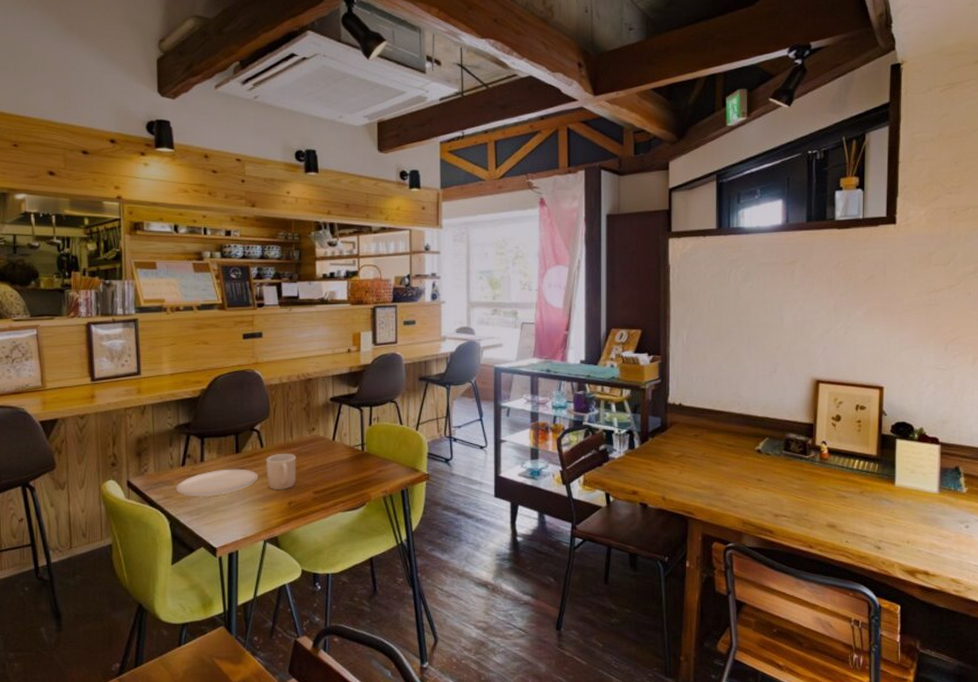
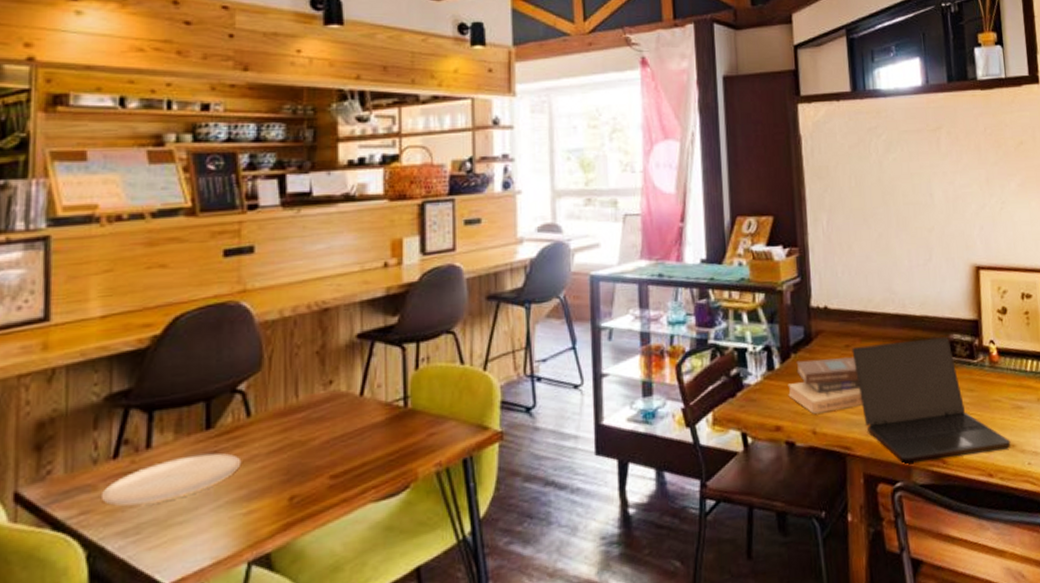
mug: present [266,453,297,491] -> none [254,421,303,481]
books: none [644,443,706,485] -> present [787,357,863,414]
laptop: none [700,435,832,530] -> present [851,337,1011,464]

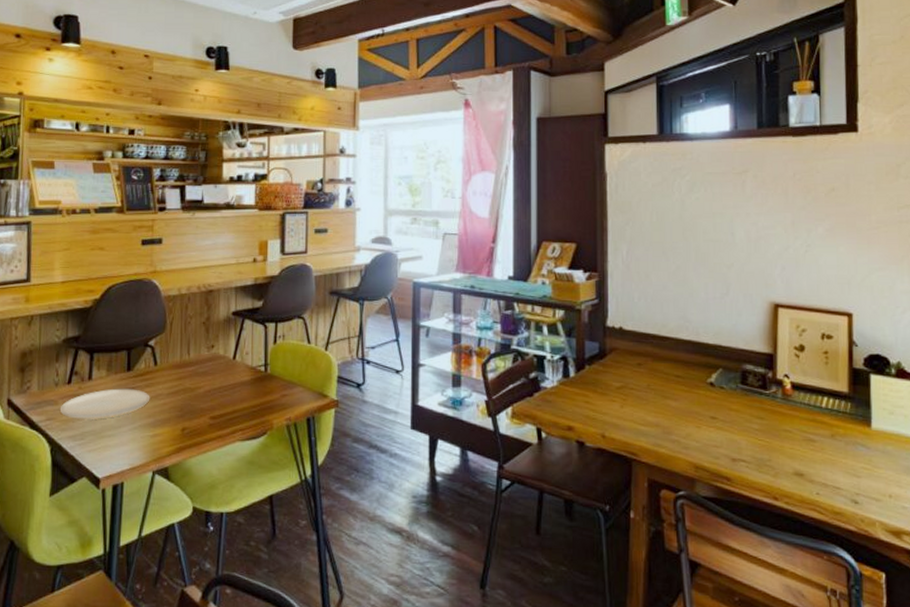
books: present [787,357,863,414] -> none [581,372,652,420]
laptop: present [851,337,1011,464] -> none [643,365,799,477]

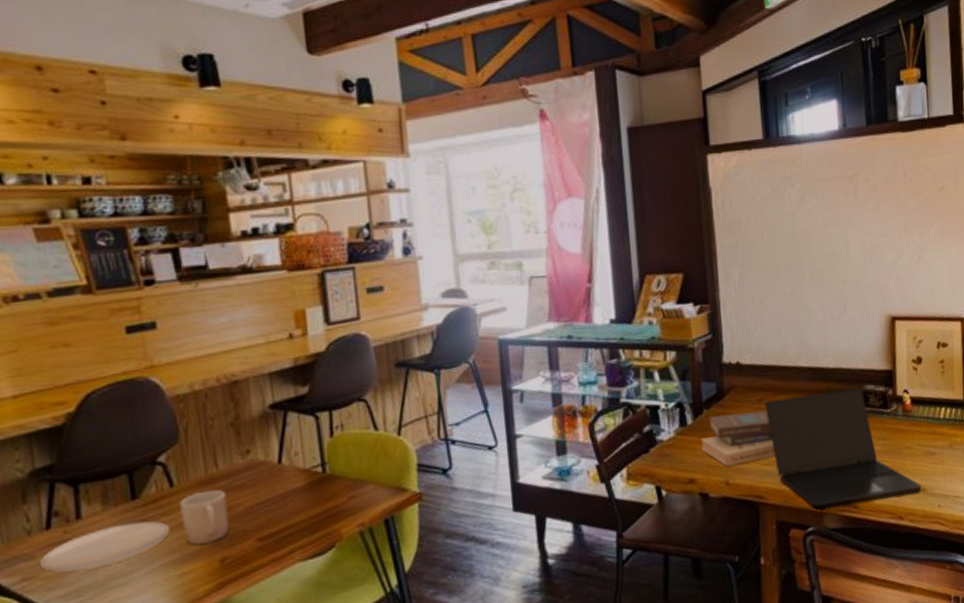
mug: none [159,372,193,415] -> present [180,489,230,546]
books: none [581,372,652,420] -> present [700,410,776,466]
laptop: none [643,365,799,477] -> present [764,388,922,510]

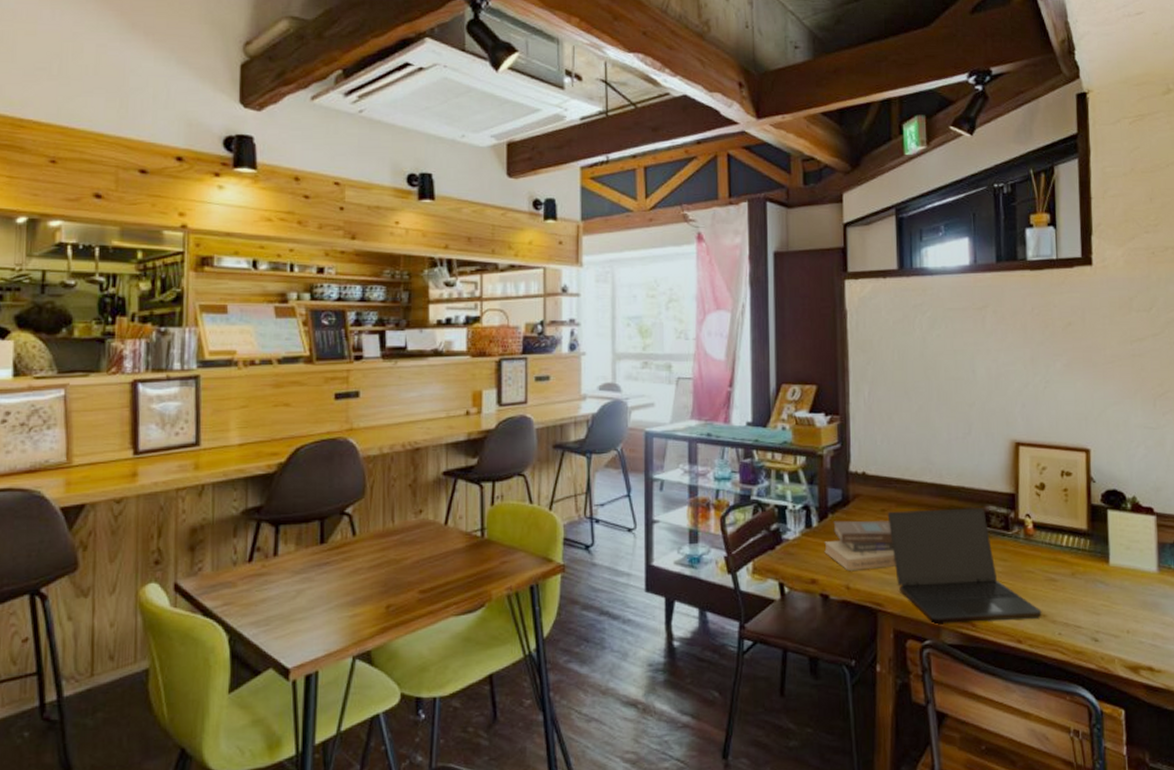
plate: present [39,521,171,573] -> none [239,564,348,602]
mug: present [180,489,230,546] -> none [359,542,398,591]

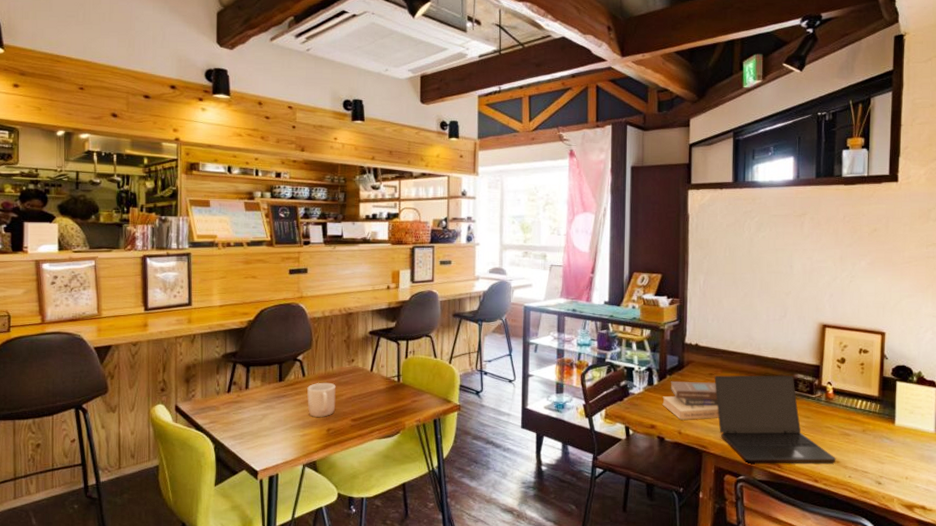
mug: none [359,542,398,591] -> present [307,382,336,418]

